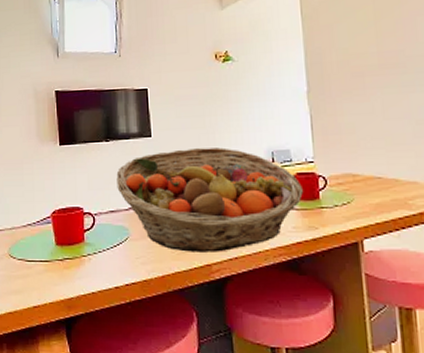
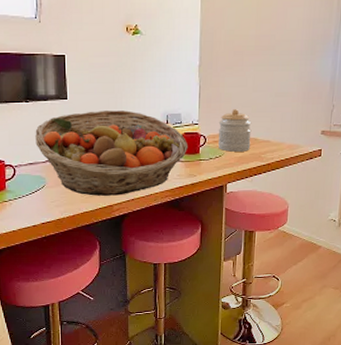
jar: none [341,142,391,197] -> present [218,109,252,152]

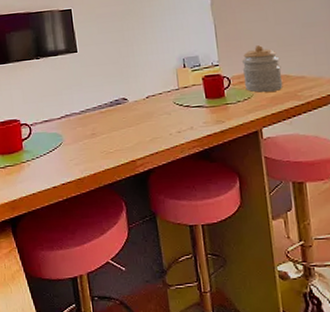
fruit basket: present [35,110,189,196] -> none [48,57,212,151]

